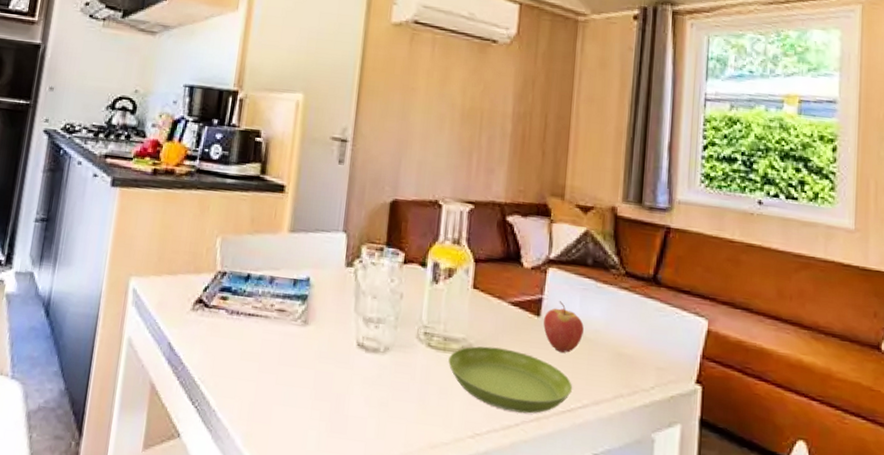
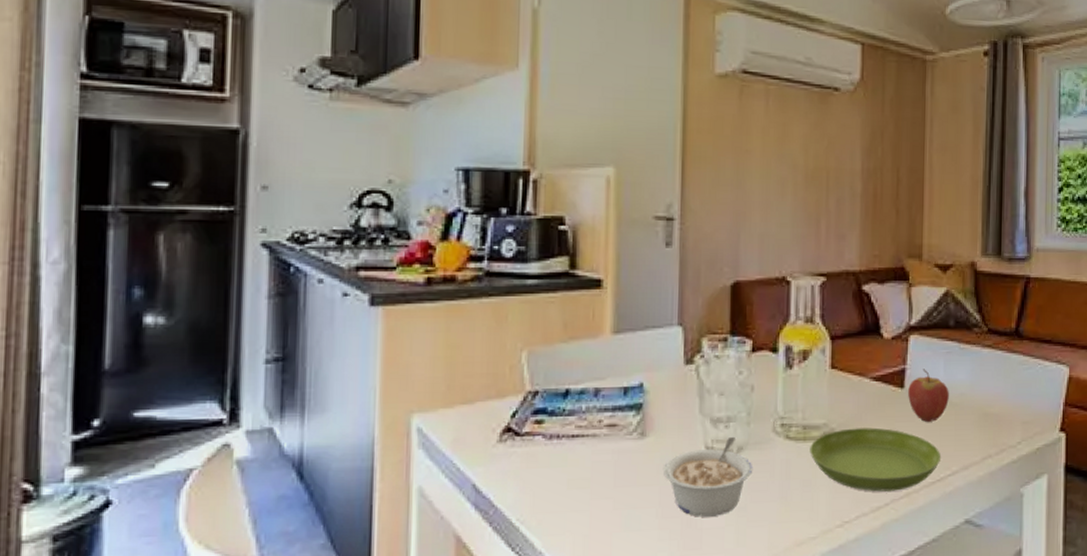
legume: none [319,336,397,407] -> present [662,436,753,517]

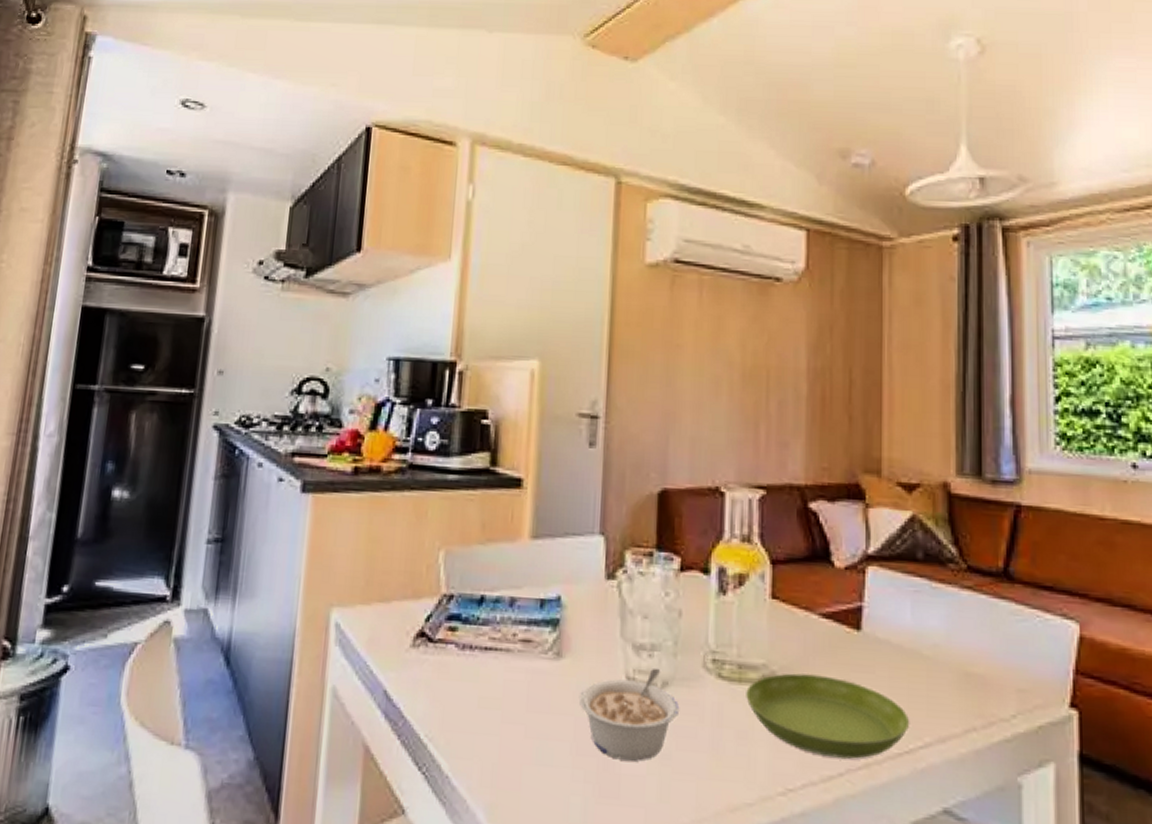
fruit: present [908,369,949,422] -> none [866,609,918,676]

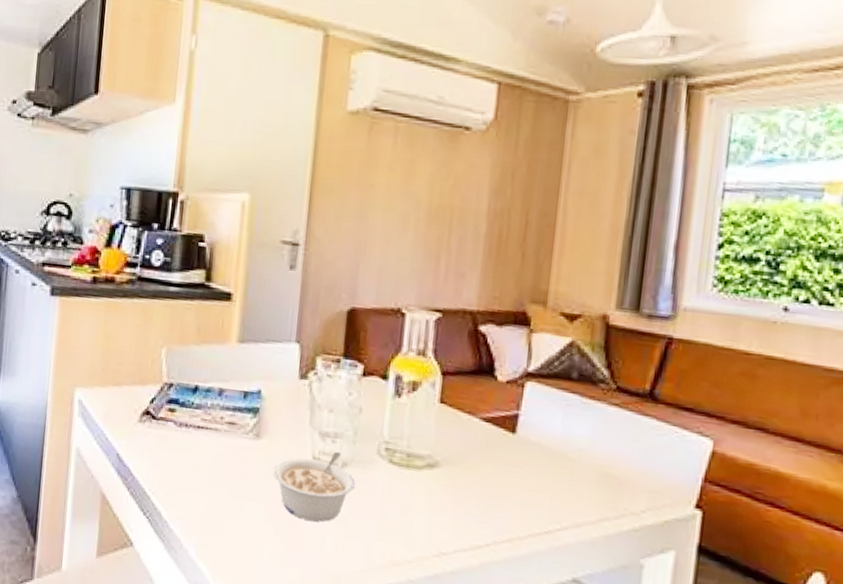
saucer: present [746,673,910,759] -> none [412,463,552,535]

